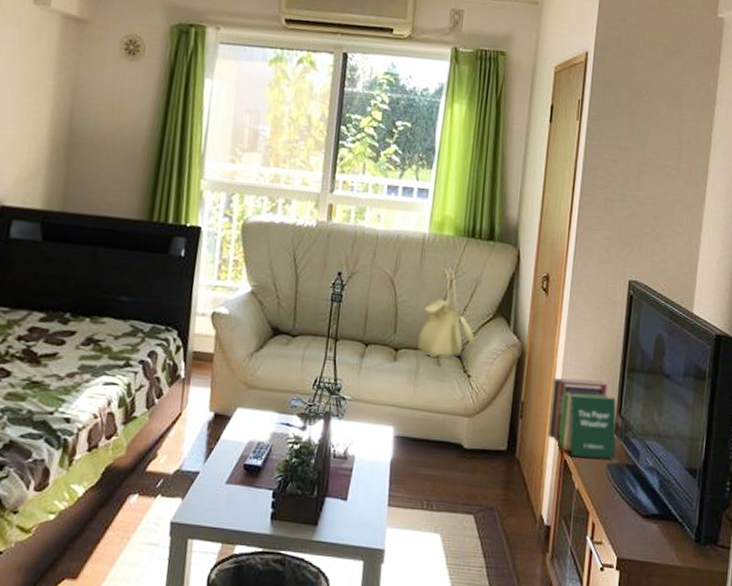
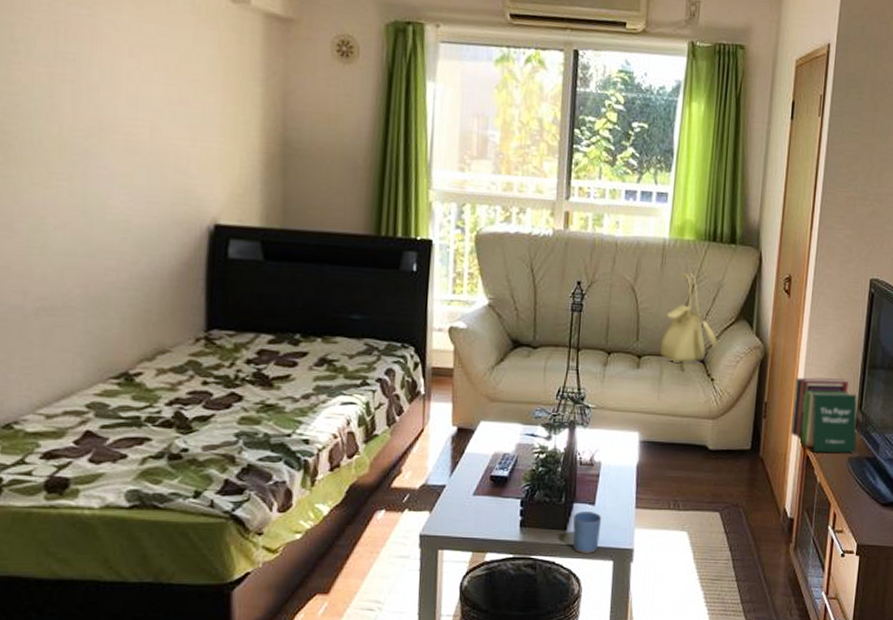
mug: none [323,506,354,552] -> present [572,511,602,553]

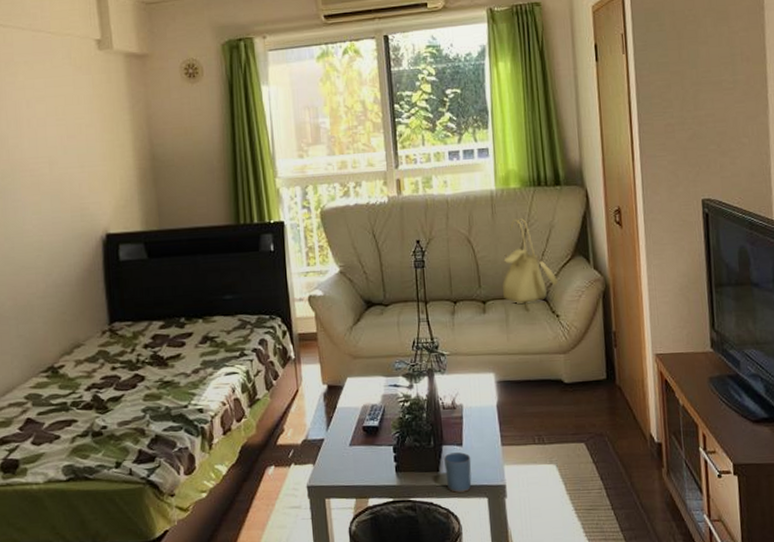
books: present [791,377,857,453] -> none [640,300,717,376]

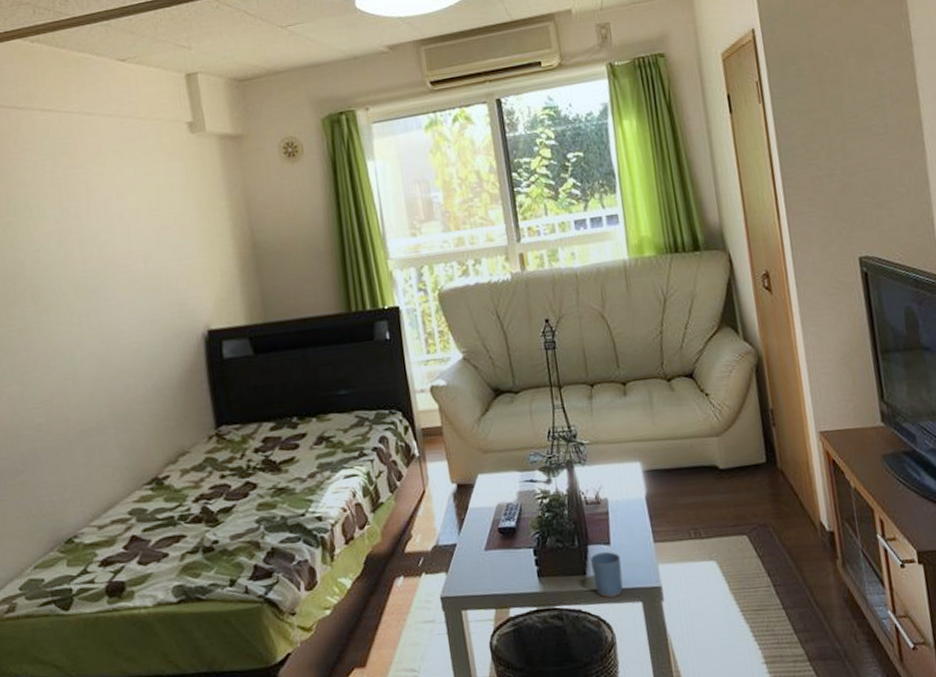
tote bag: present [502,218,560,304] -> none [642,289,707,383]

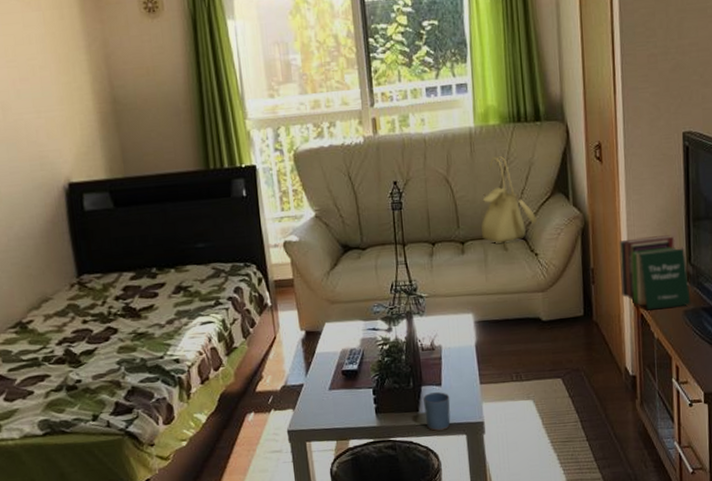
tote bag: none [642,289,707,383] -> present [481,156,539,243]
books: none [799,370,890,456] -> present [619,235,691,311]

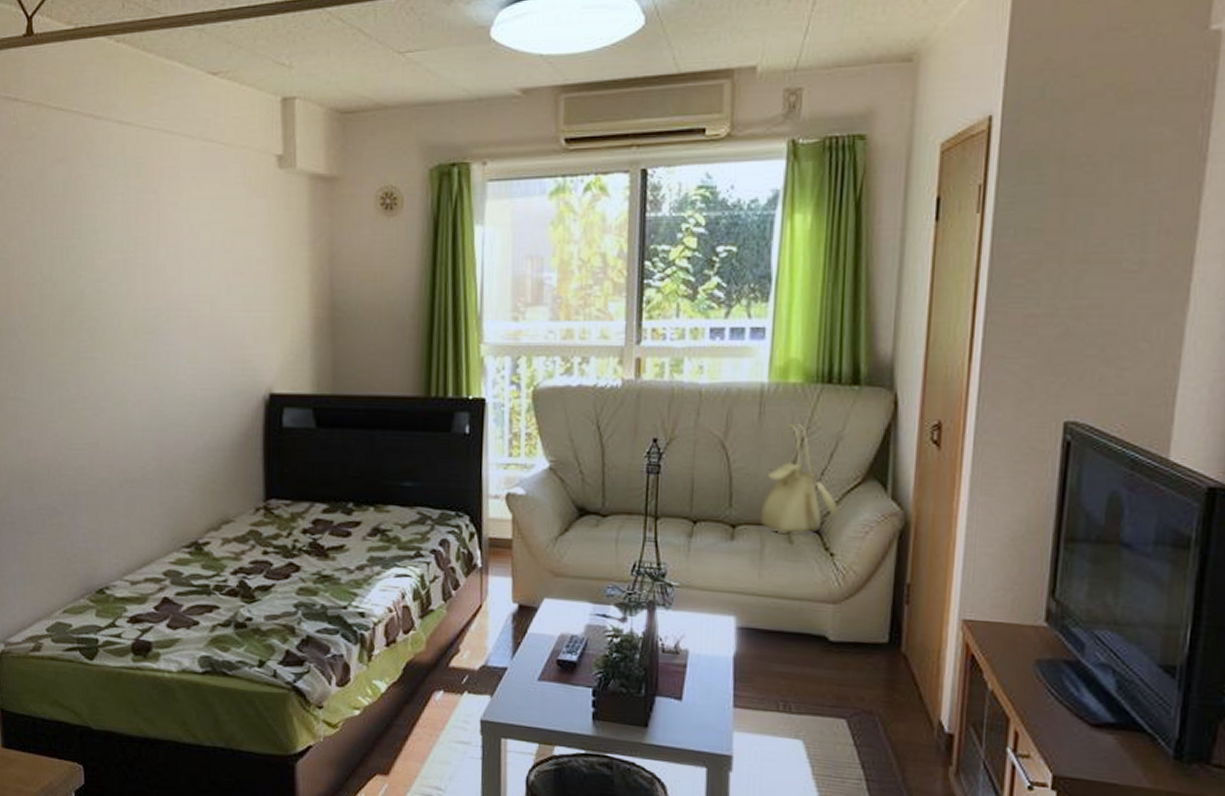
mug: present [422,392,451,431] -> none [655,706,691,757]
books: present [619,235,691,311] -> none [947,553,1049,654]

